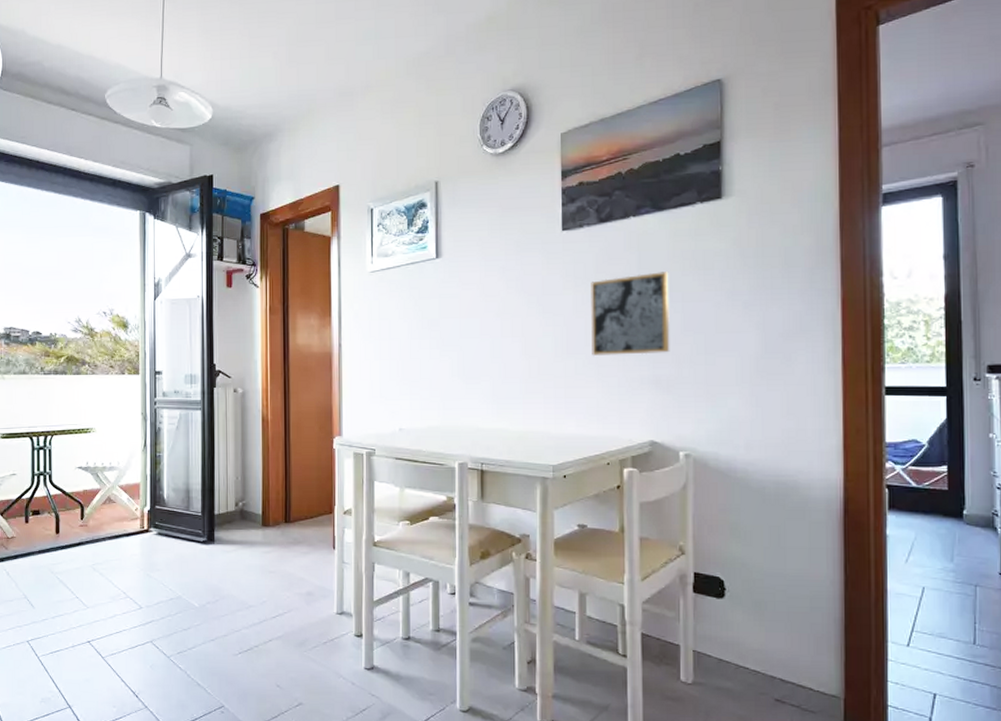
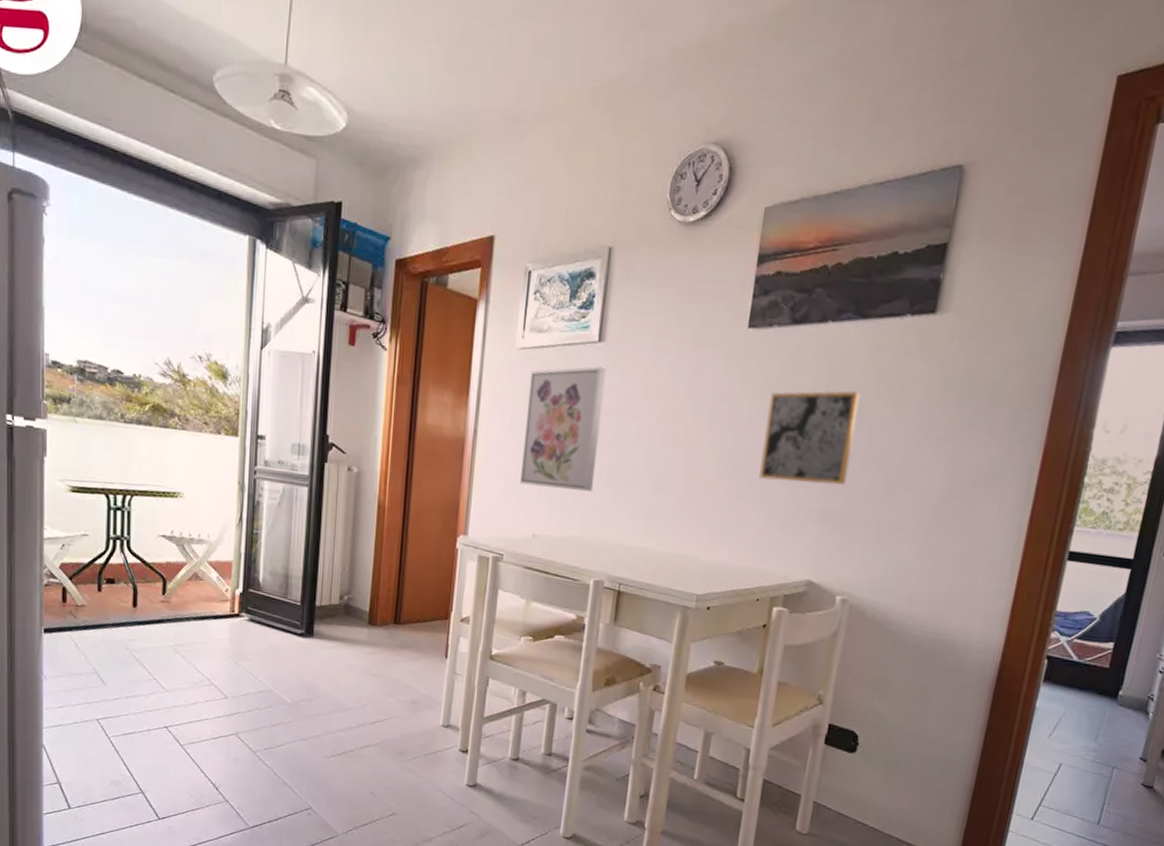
wall art: none [382,278,448,386] -> present [520,366,607,492]

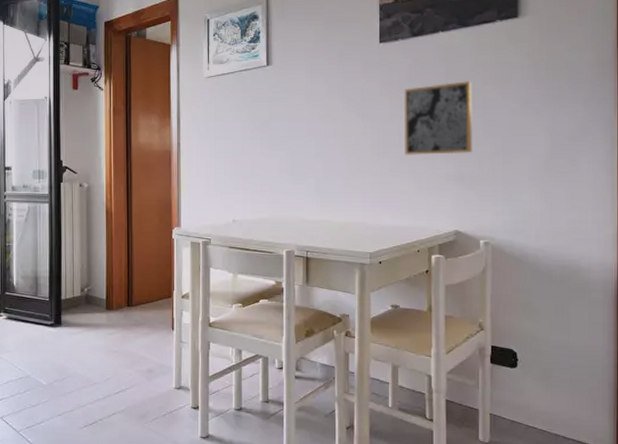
wall art: present [520,366,607,492] -> none [217,84,277,181]

